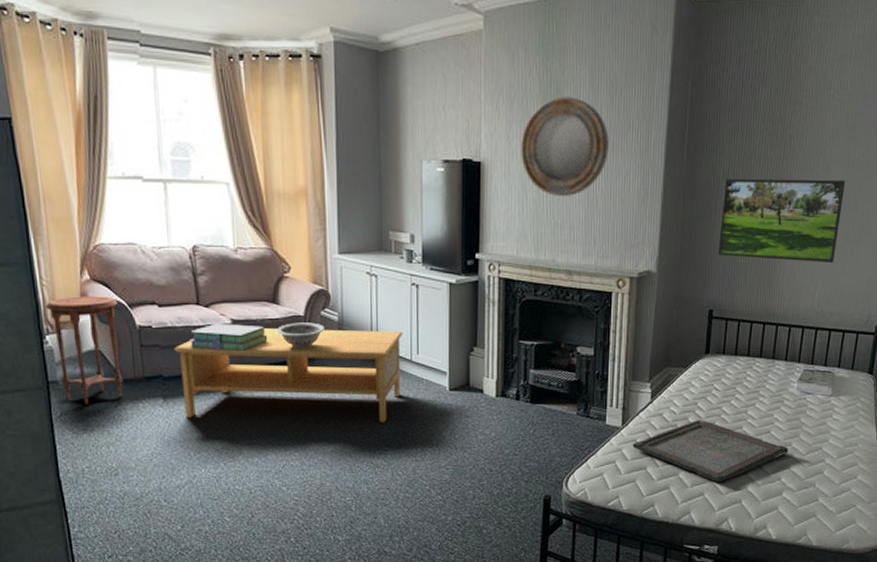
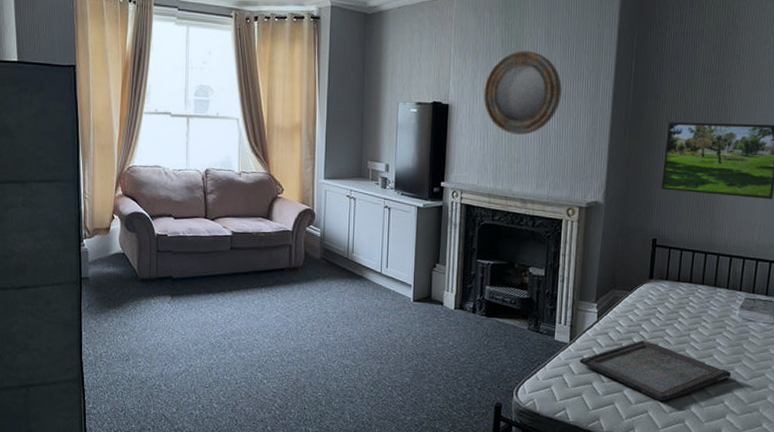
side table: present [44,296,123,406] -> none [85,208,142,299]
coffee table: present [173,328,403,423] -> none [183,240,375,328]
stack of books: present [189,323,268,351] -> none [196,234,261,259]
decorative bowl: present [276,322,325,349] -> none [268,236,309,259]

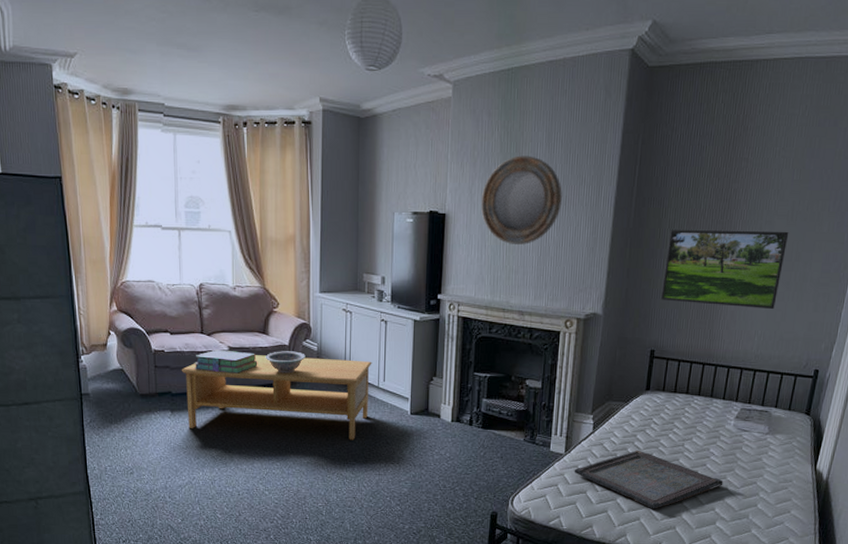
coffee table: none [183,240,375,328] -> present [181,355,372,440]
stack of books: none [196,234,261,259] -> present [194,349,258,374]
decorative bowl: none [268,236,309,259] -> present [265,351,305,374]

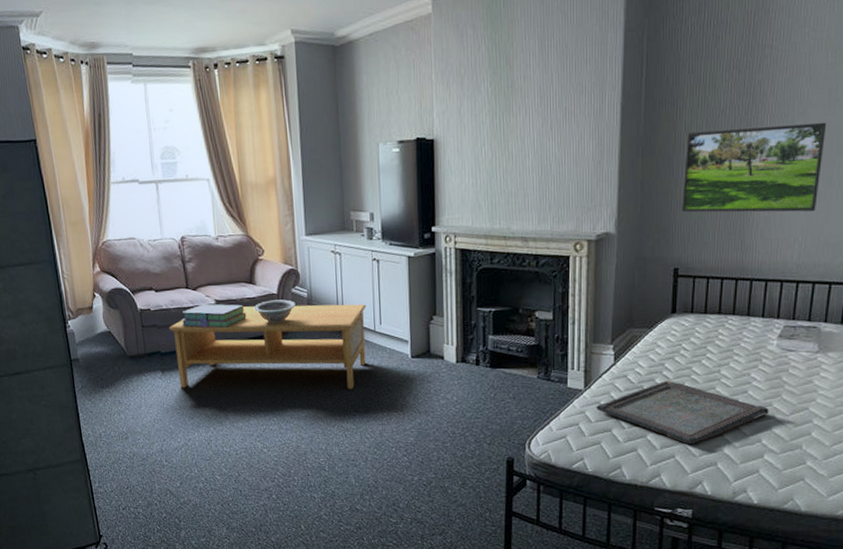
home mirror: present [481,155,563,245] -> none [472,67,562,166]

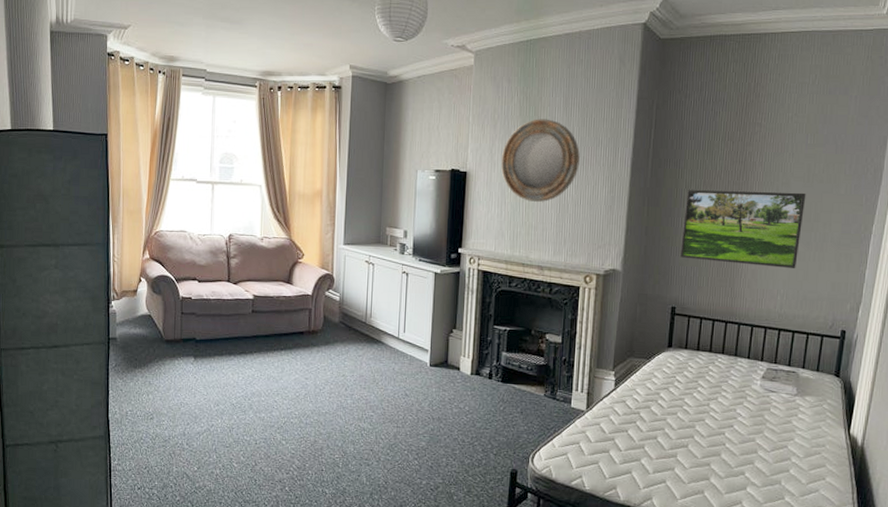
coffee table: present [168,304,367,390] -> none [206,304,393,391]
stack of books: present [181,304,247,328] -> none [219,297,281,322]
decorative bowl: present [253,299,296,324] -> none [288,300,328,323]
home mirror: none [472,67,562,166] -> present [501,119,581,202]
serving tray: present [596,380,769,445] -> none [596,408,752,472]

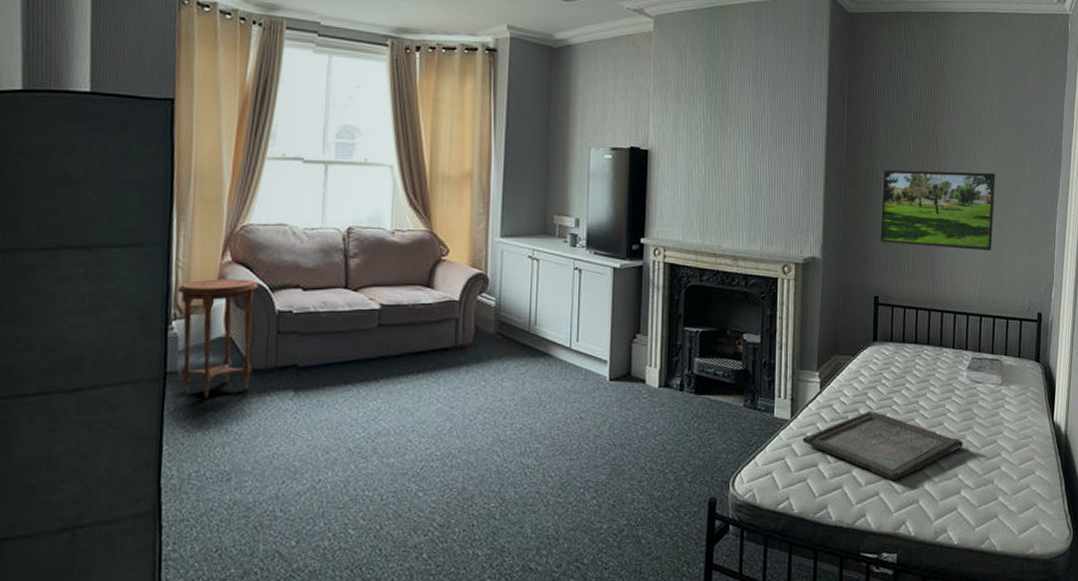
side table: none [114,271,168,359] -> present [176,279,258,399]
home mirror: present [501,119,581,202] -> none [687,92,773,184]
serving tray: none [596,408,752,472] -> present [802,410,963,481]

